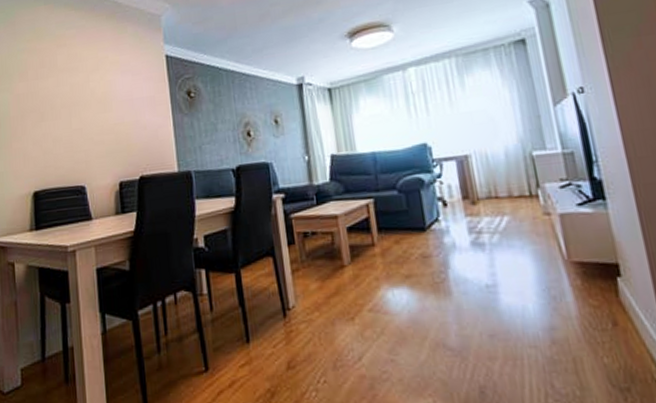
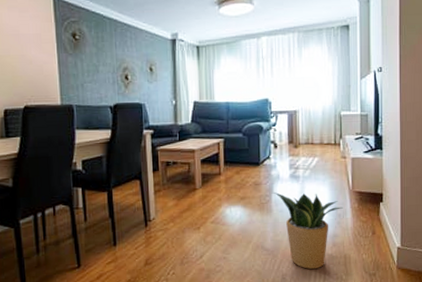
potted plant: none [451,267,558,380] -> present [274,192,343,270]

